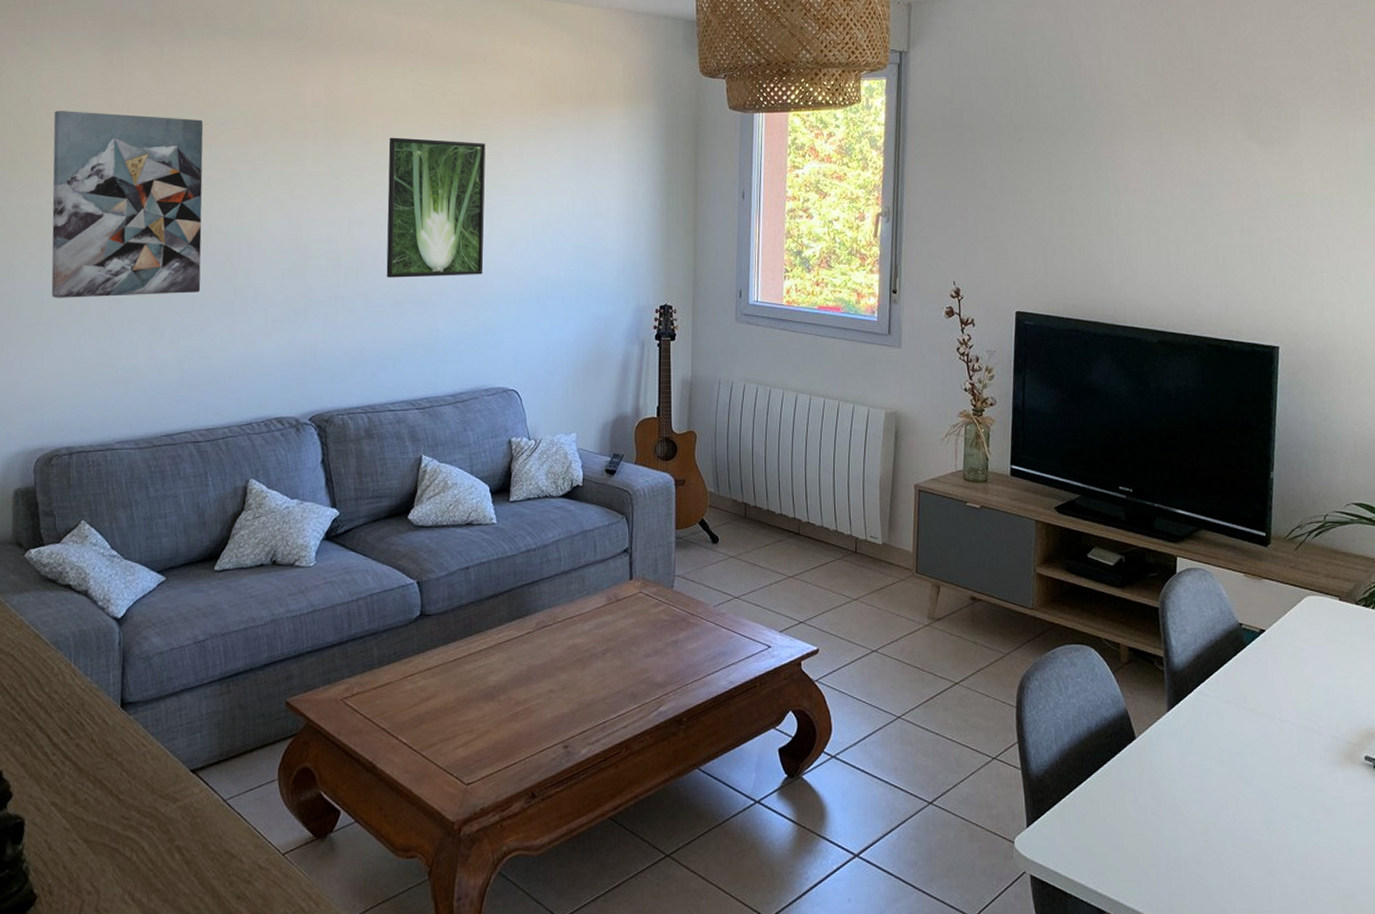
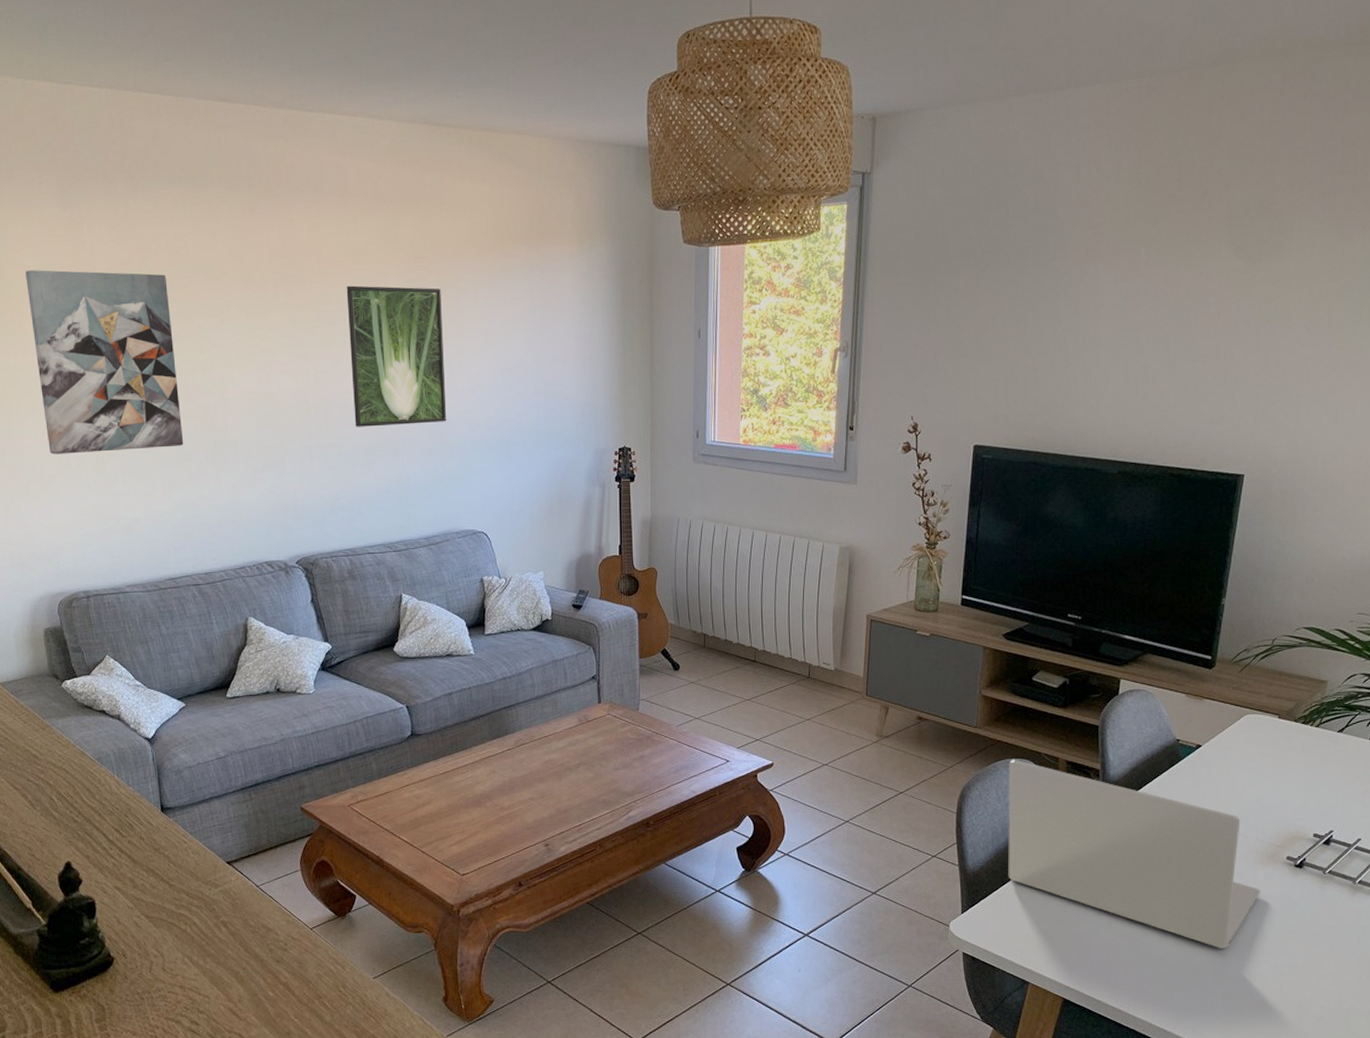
laptop: none [1068,645,1343,866] -> present [1008,759,1261,948]

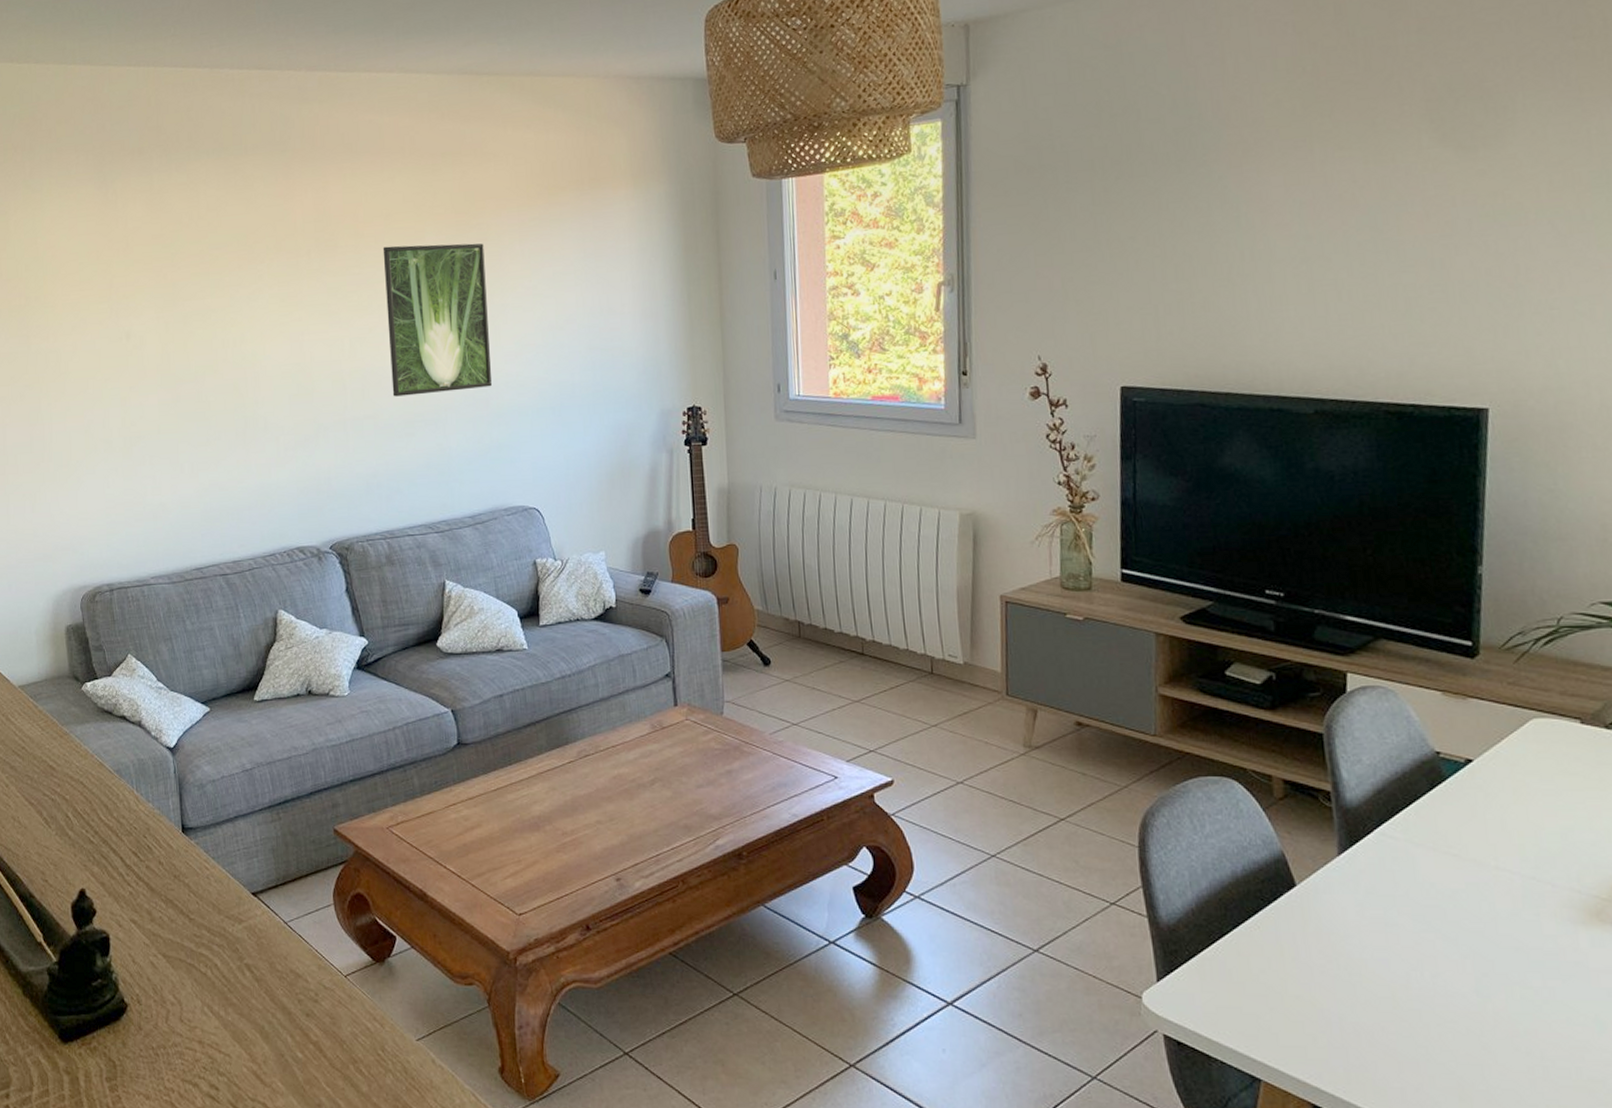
wall art: present [25,270,184,455] -> none [60,246,213,439]
laptop: present [1008,759,1261,948] -> none [1203,777,1587,1042]

